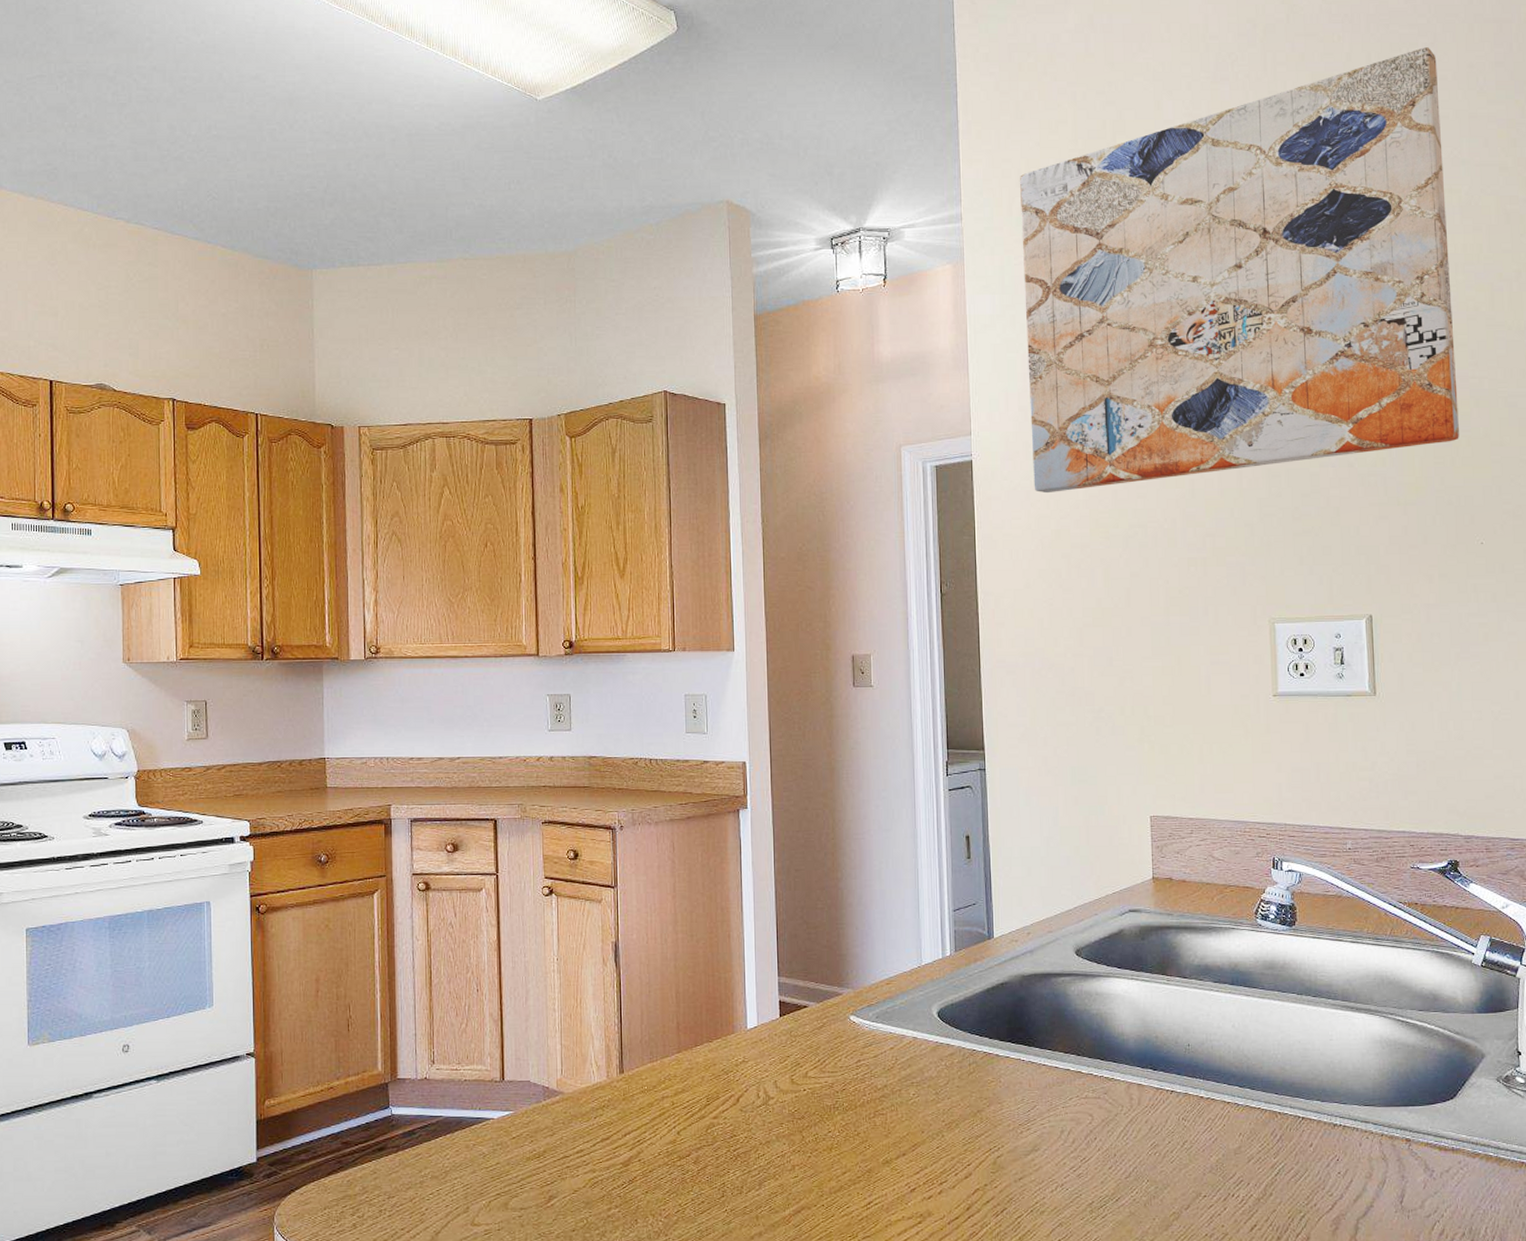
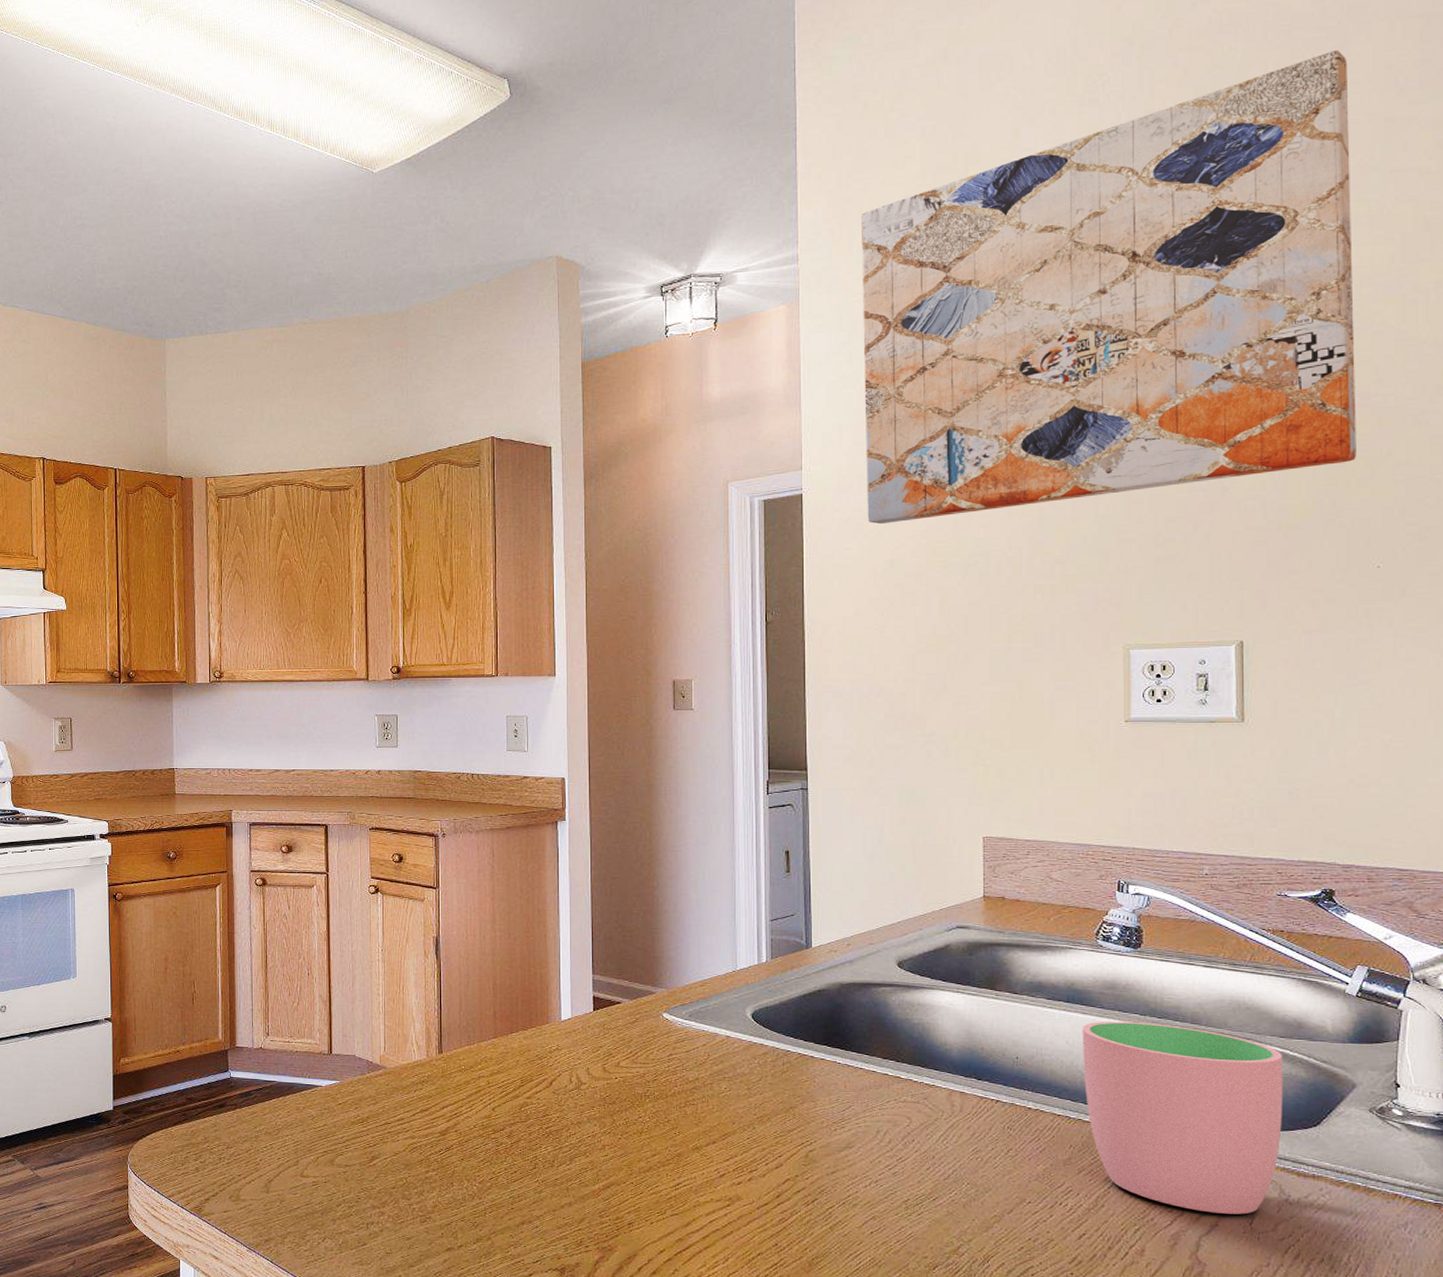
cup: none [1246,1001,1424,1194] -> present [1082,1021,1283,1215]

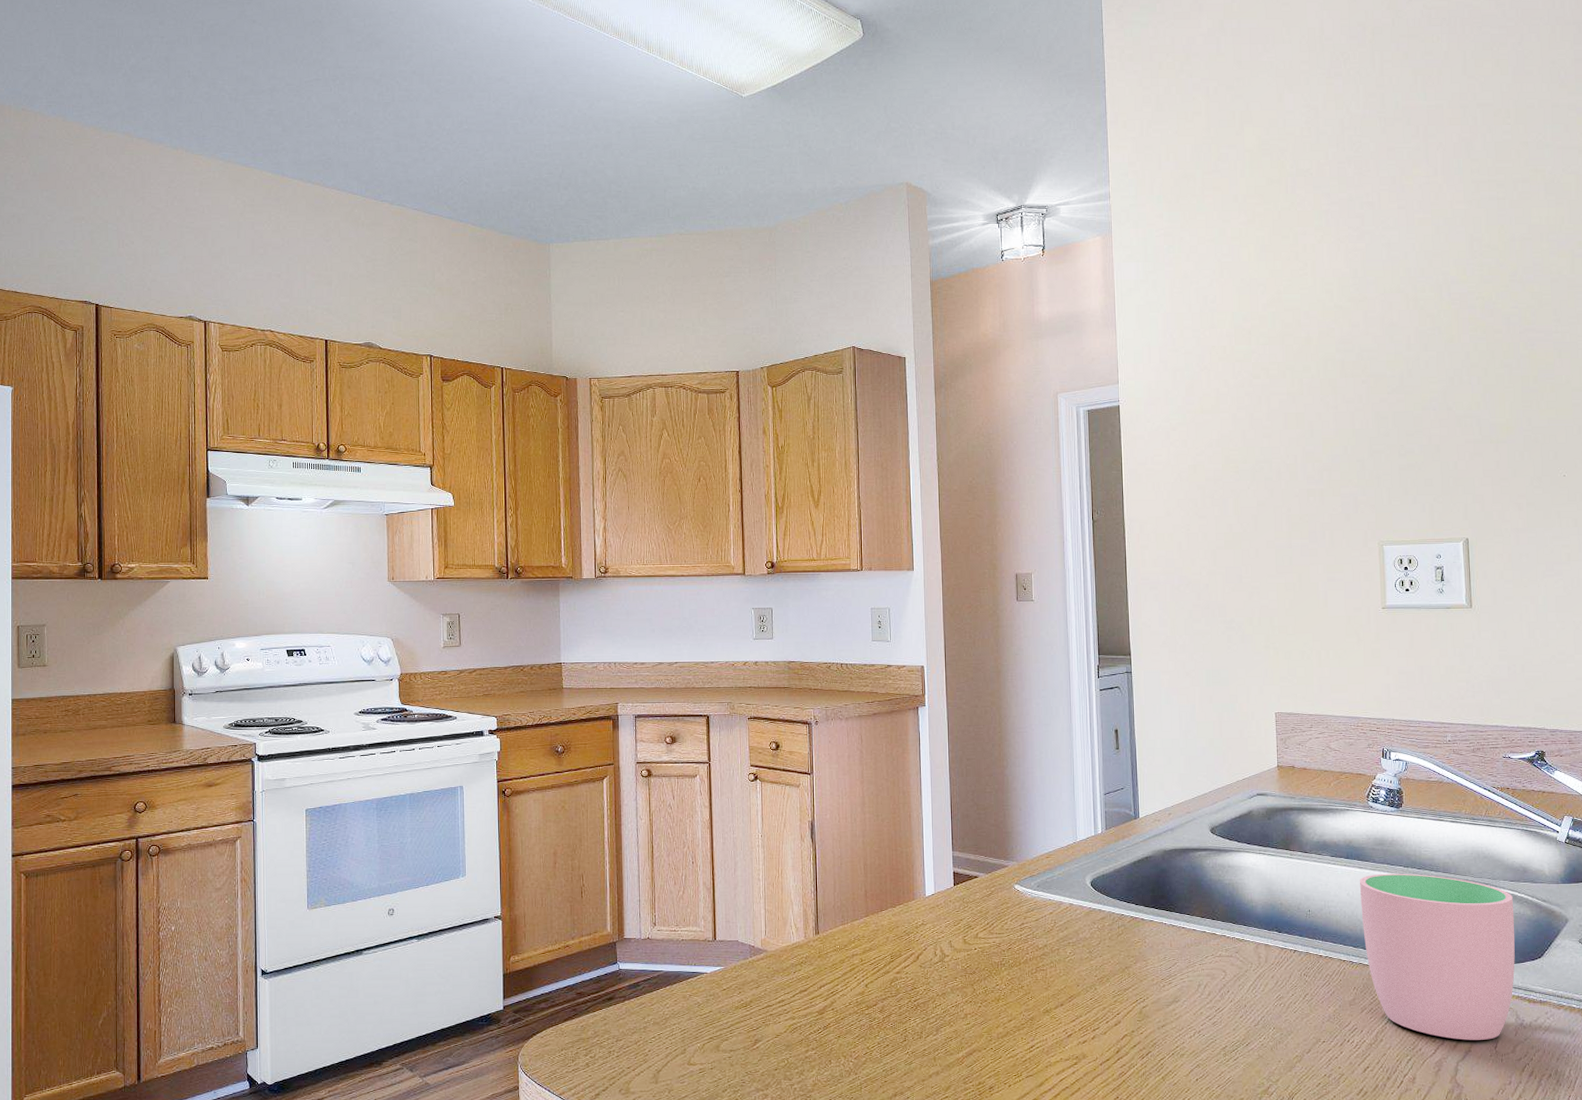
wall art: present [860,50,1356,525] -> none [1159,46,1544,434]

